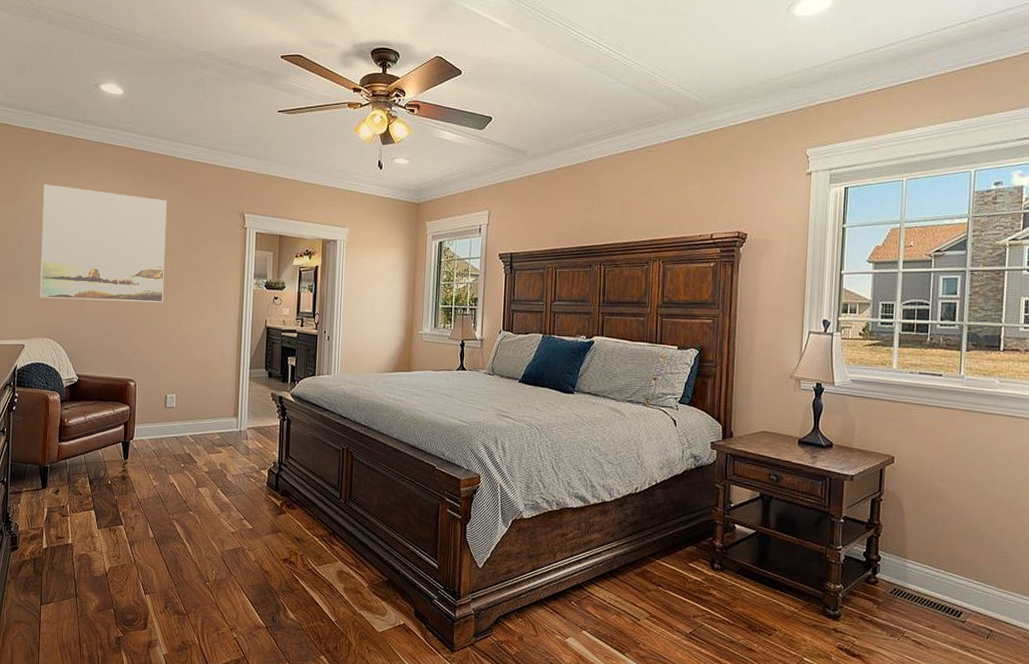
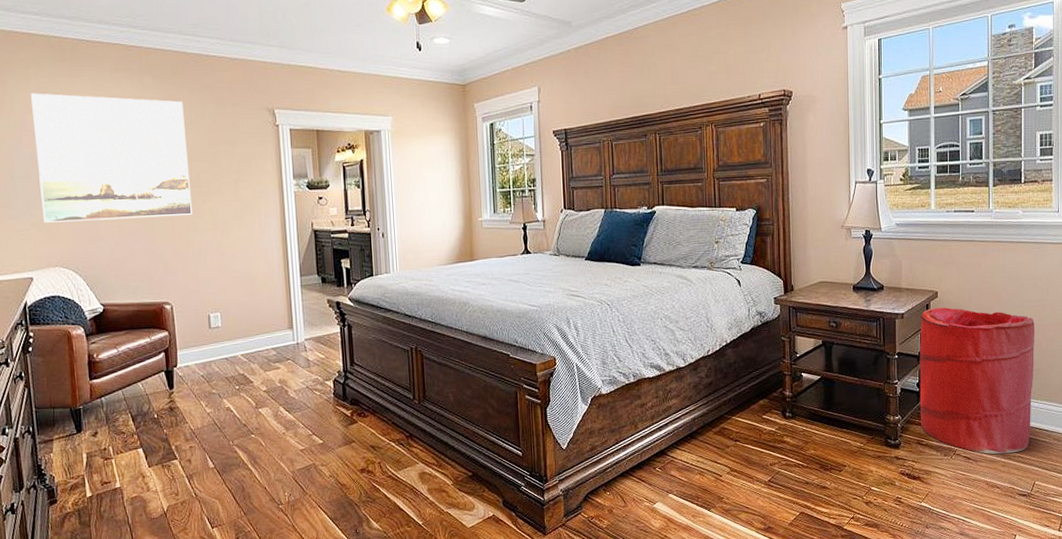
laundry hamper: none [865,474,1007,646] -> present [919,307,1034,455]

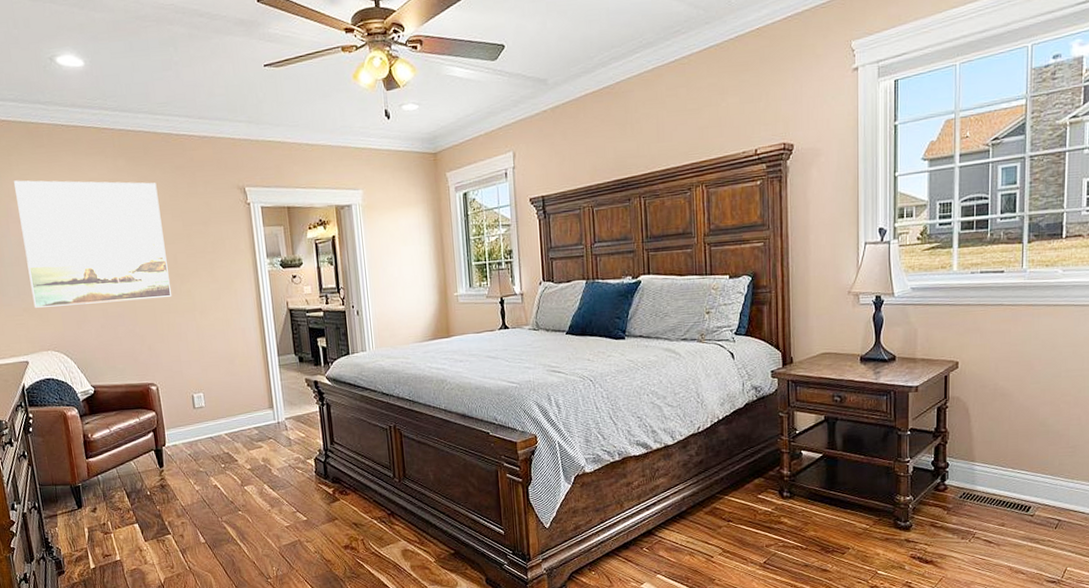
laundry hamper: present [919,307,1034,455] -> none [934,379,1072,538]

